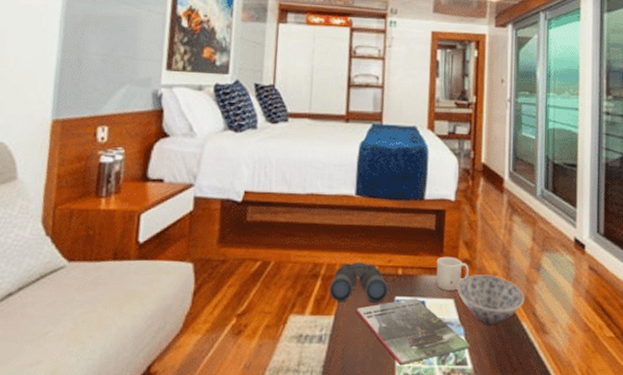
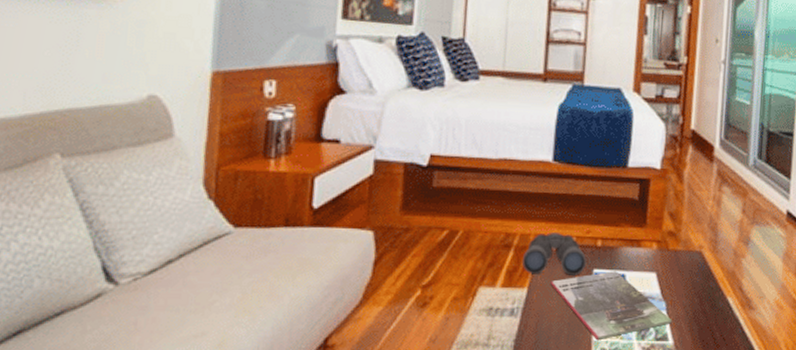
mug: present [436,256,470,291] -> none [637,228,674,264]
bowl: present [457,275,525,326] -> none [660,247,732,301]

